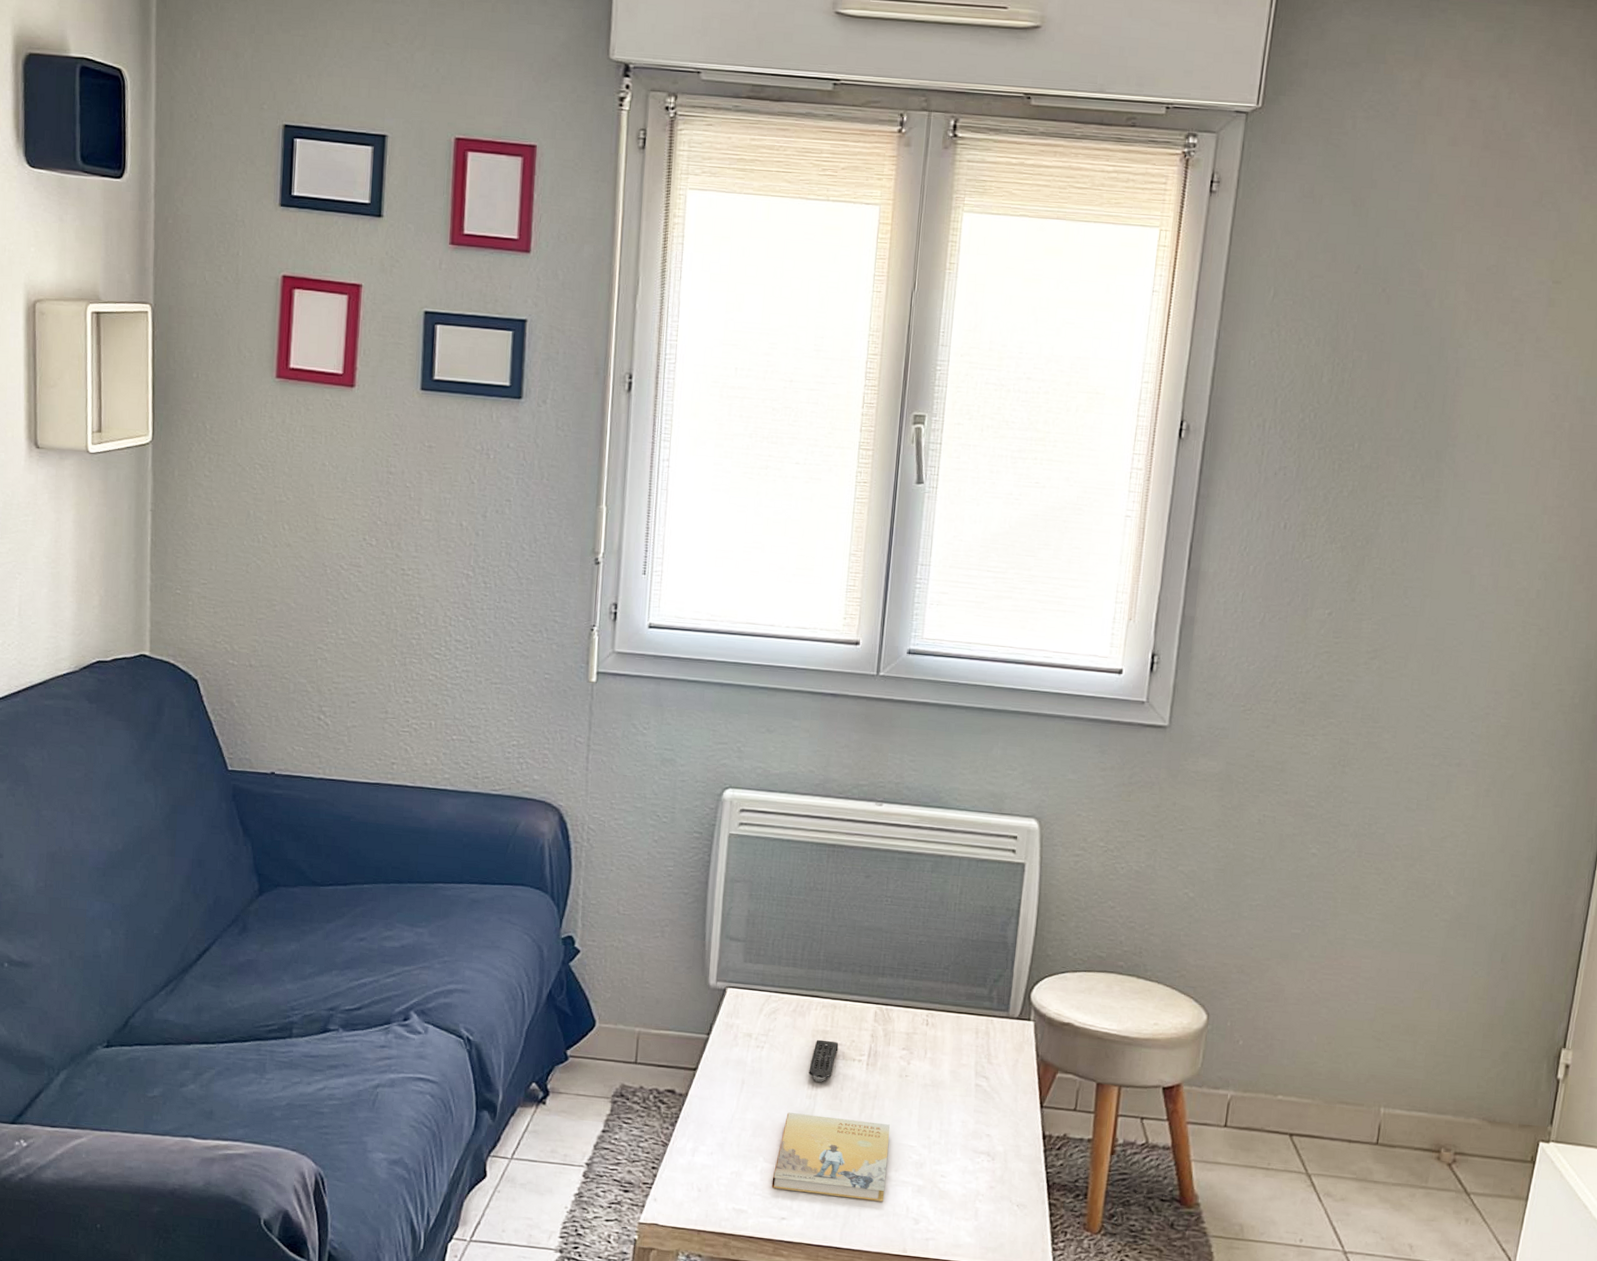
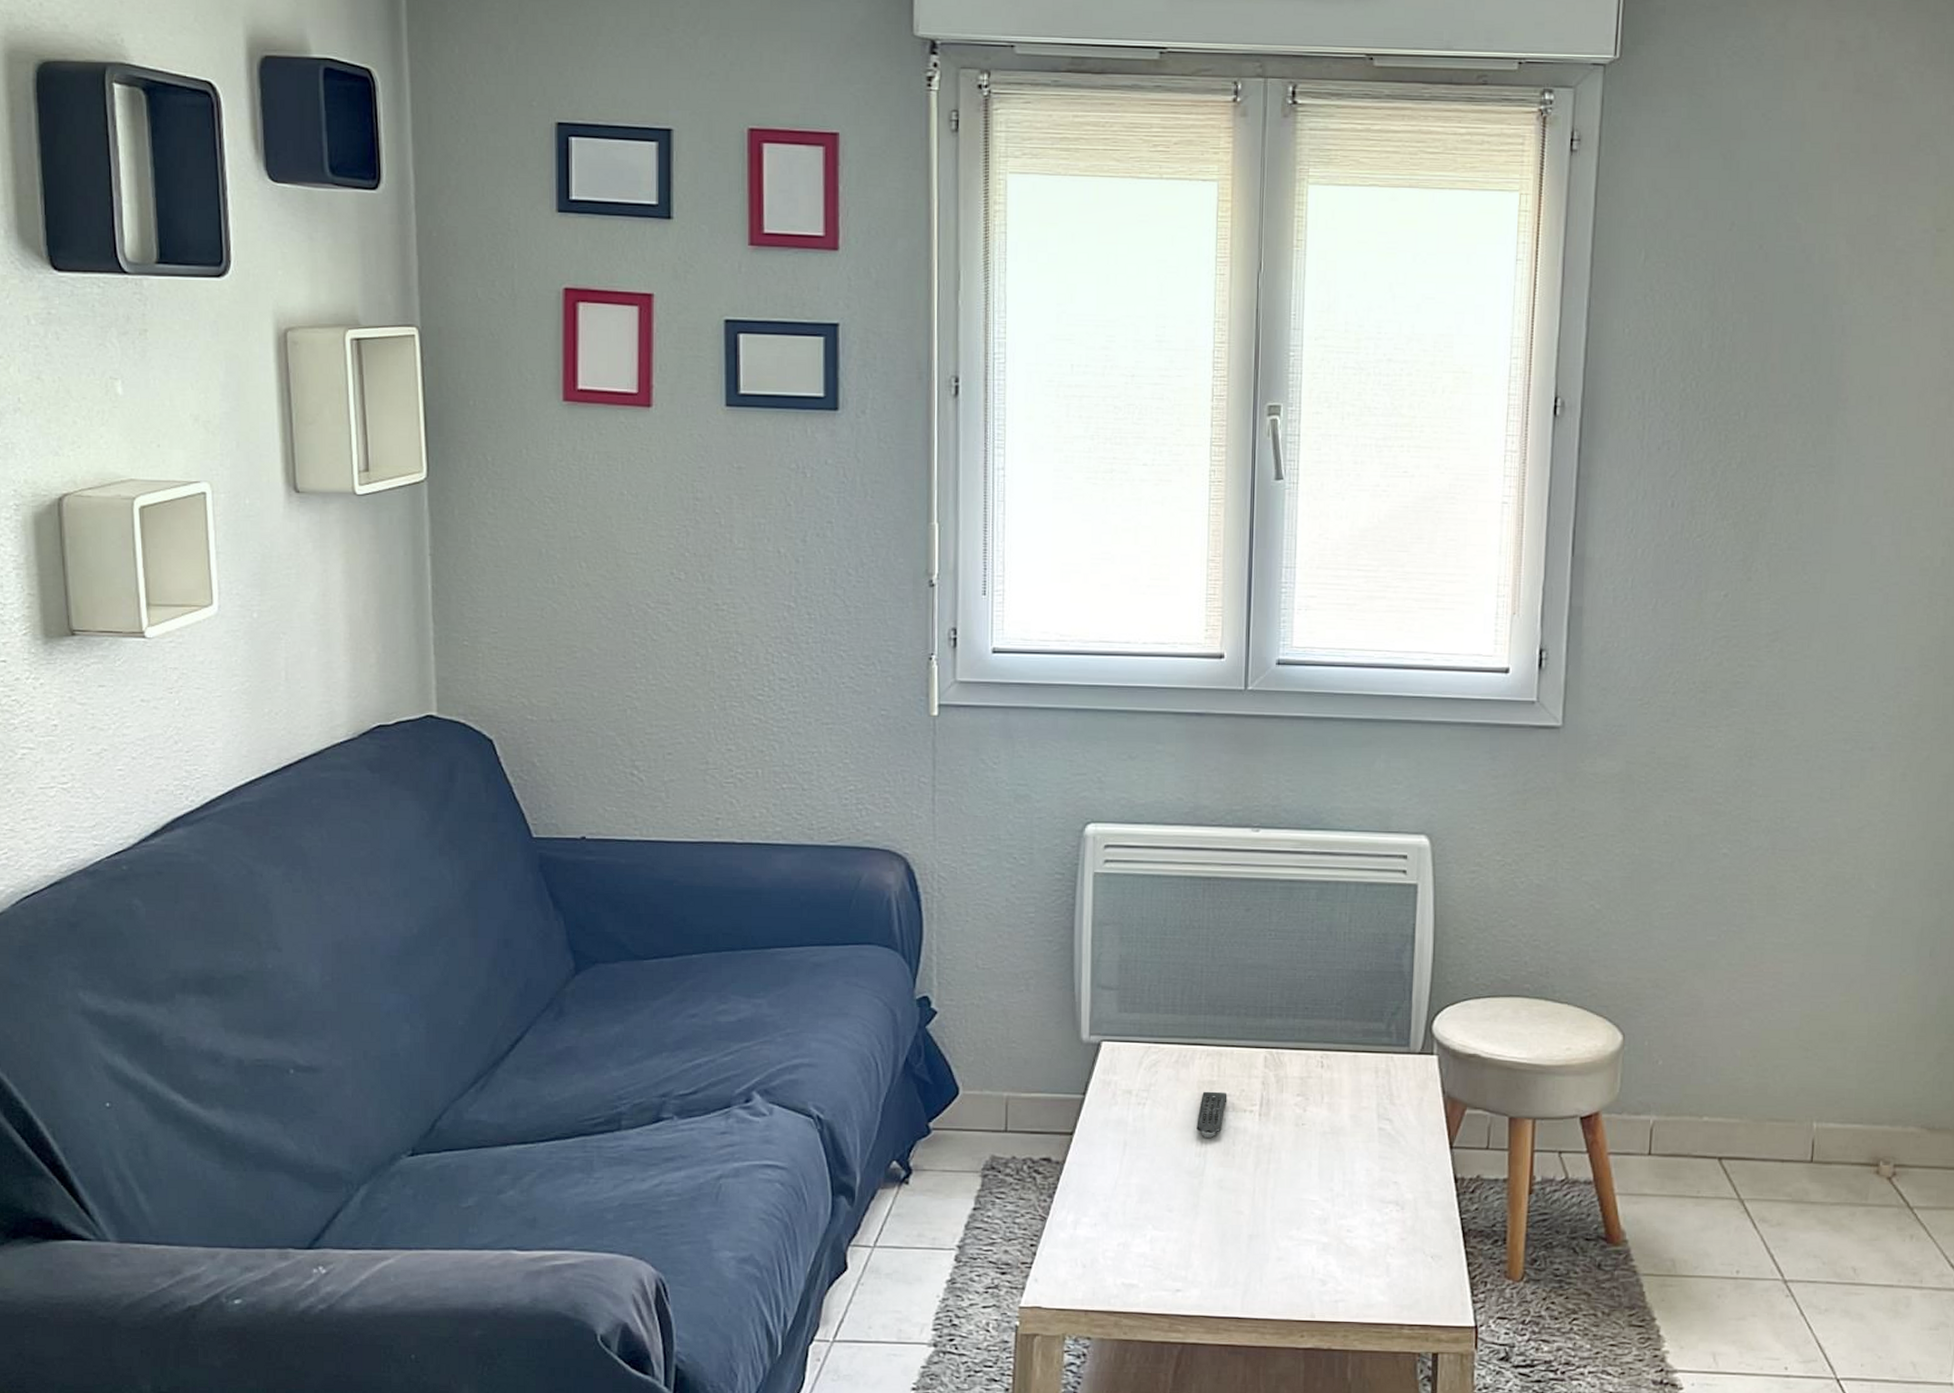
book: present [771,1112,891,1202] -> none [1163,1174,1289,1264]

